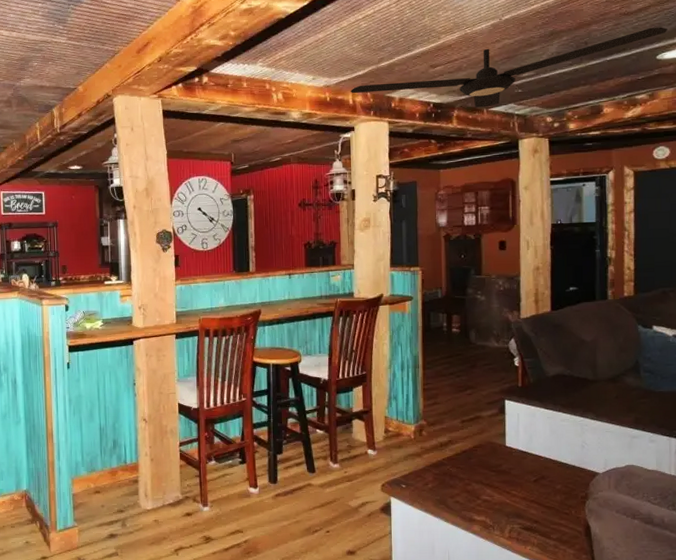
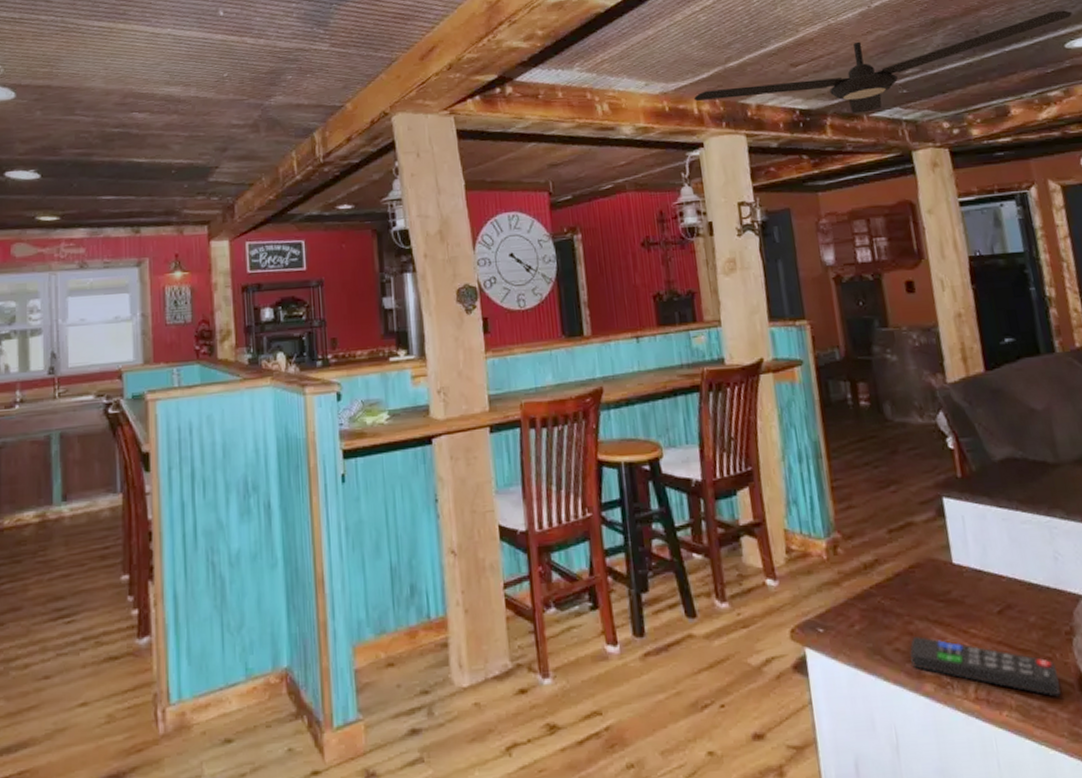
remote control: none [466,494,571,539] -> present [910,636,1061,697]

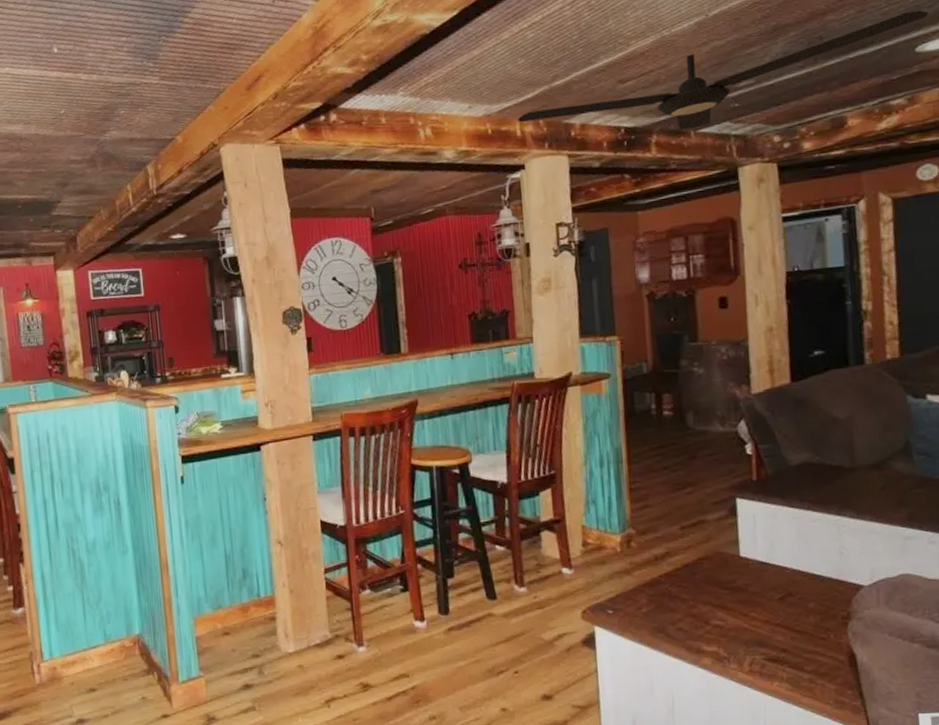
remote control: present [910,636,1061,697] -> none [692,618,831,671]

